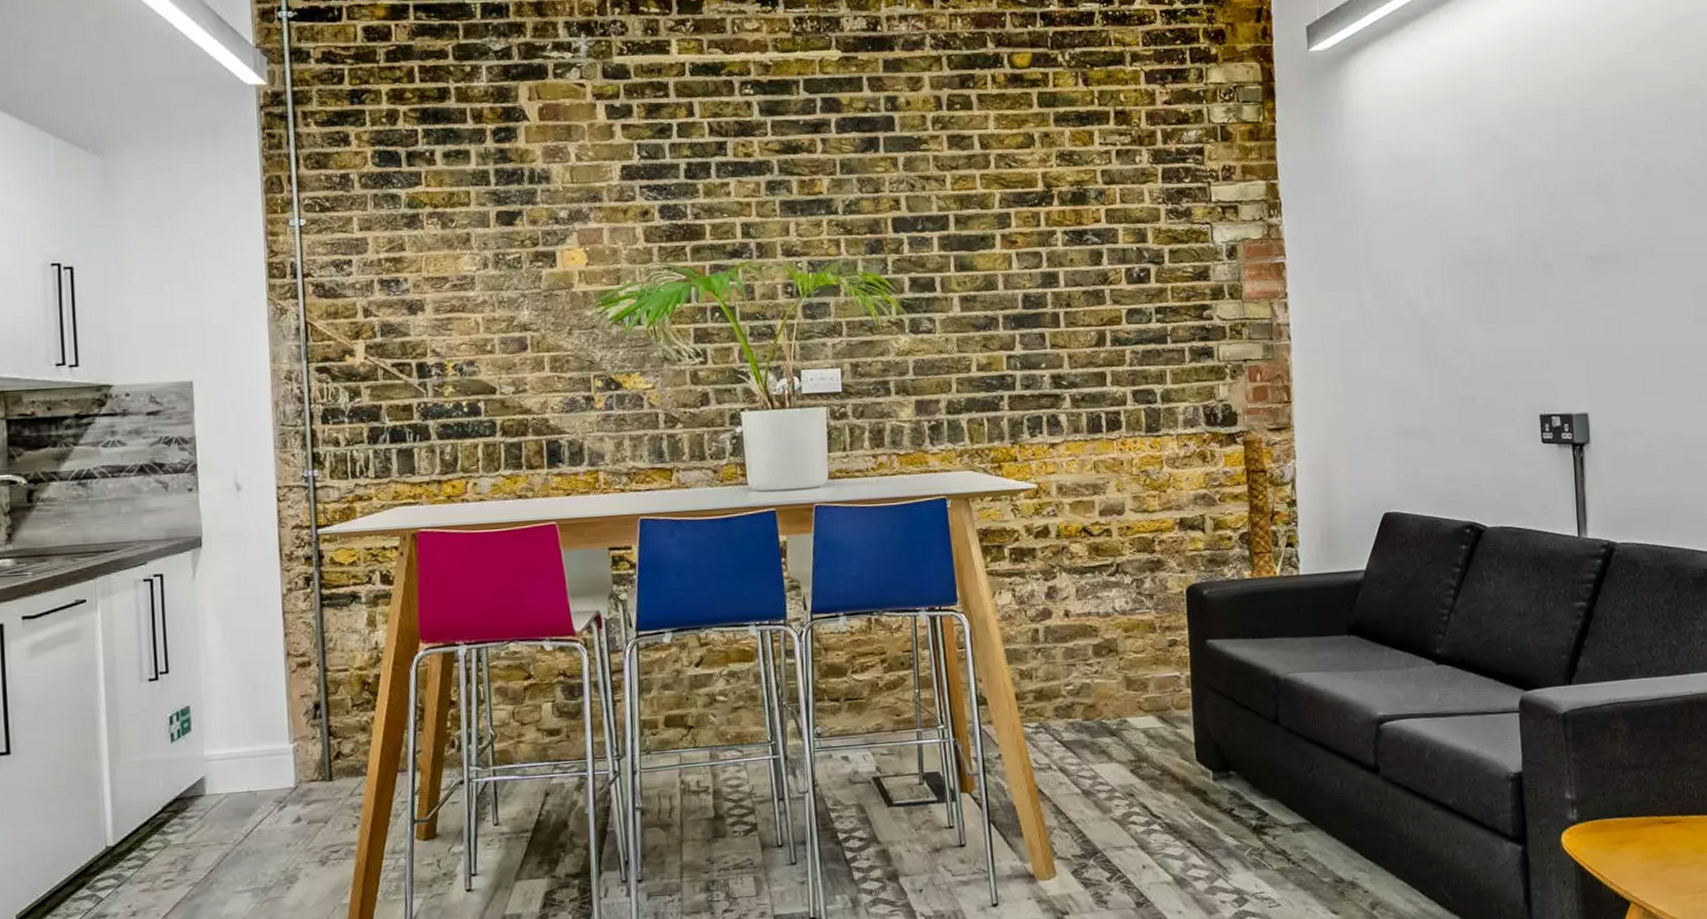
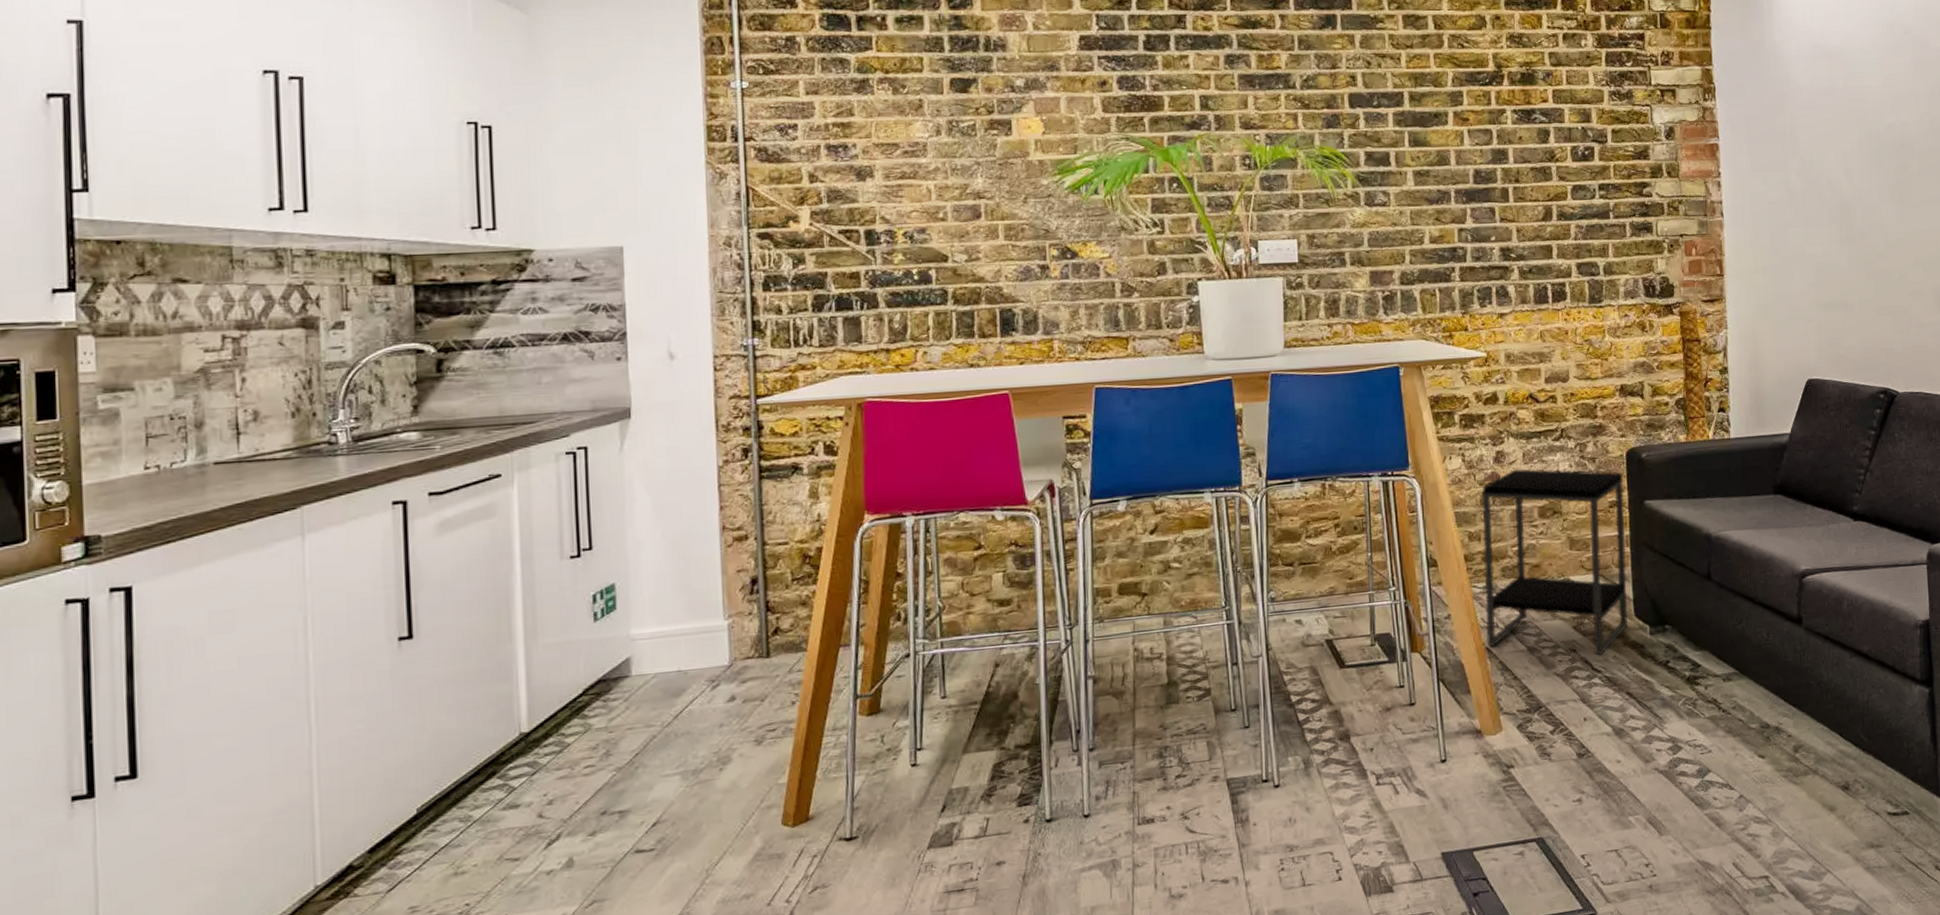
side table: none [1032,604,1190,801] -> present [1481,468,1629,655]

